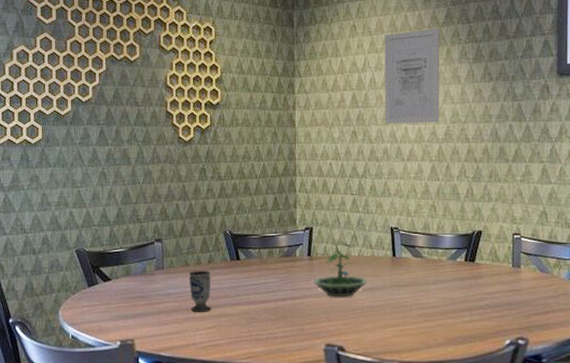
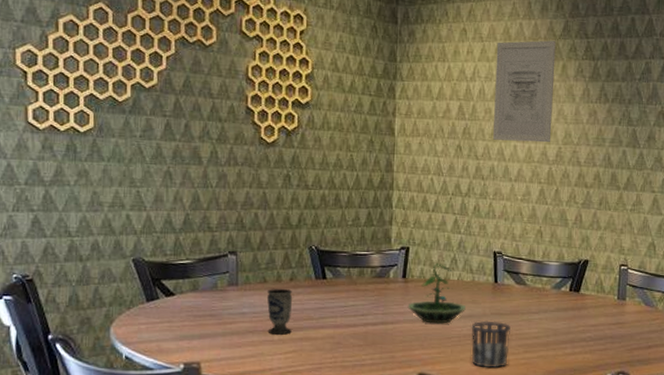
cup: none [373,292,411,338] -> present [471,320,512,369]

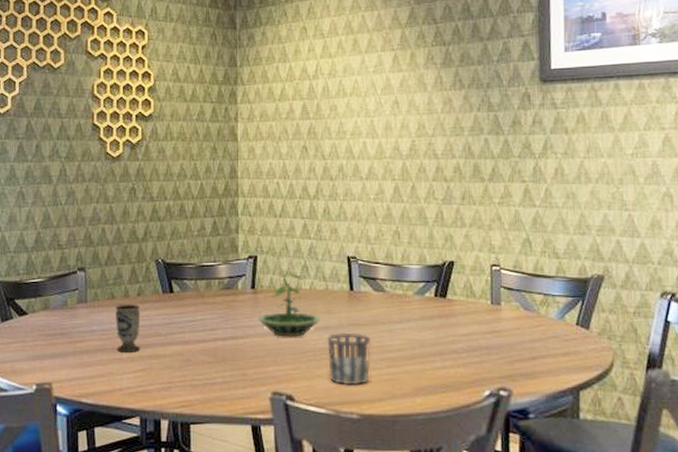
wall art: present [493,40,556,143] -> none [339,30,403,138]

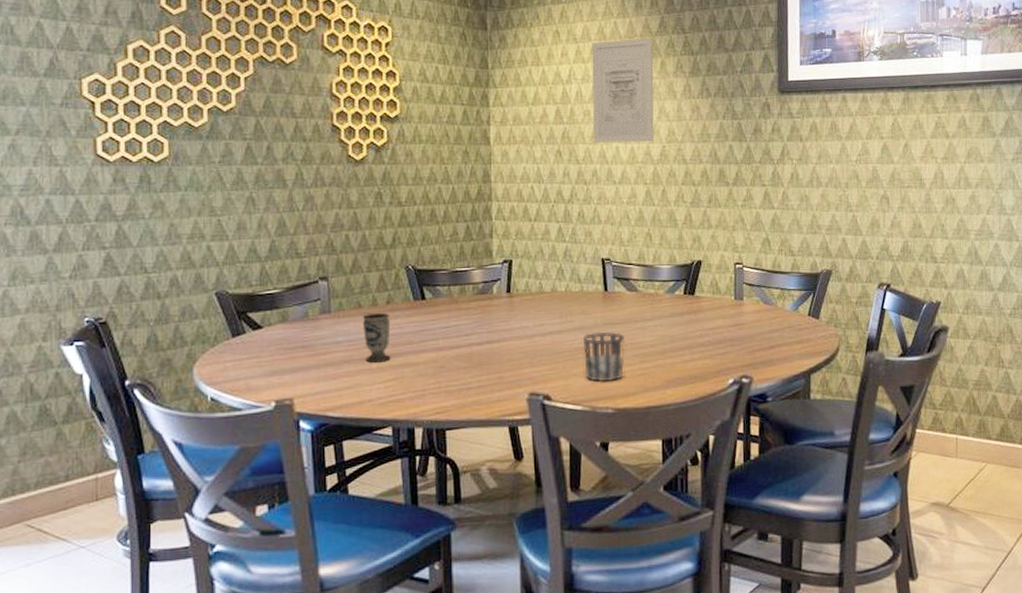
terrarium: present [258,272,320,337] -> none [513,275,576,339]
wall art: none [339,30,403,138] -> present [592,38,654,142]

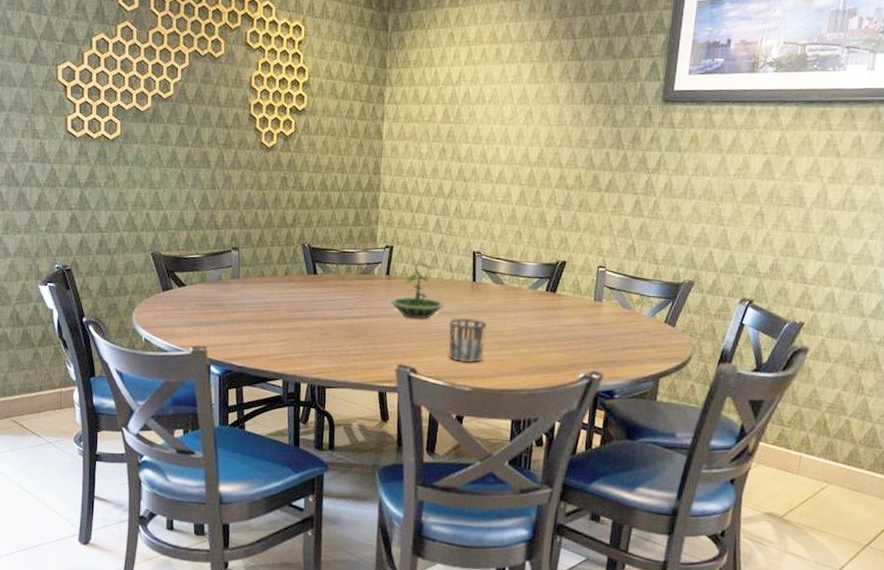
cup: present [362,313,391,363] -> none [264,282,287,324]
terrarium: none [513,275,576,339] -> present [390,262,445,319]
wall art: present [592,38,654,142] -> none [476,42,542,145]

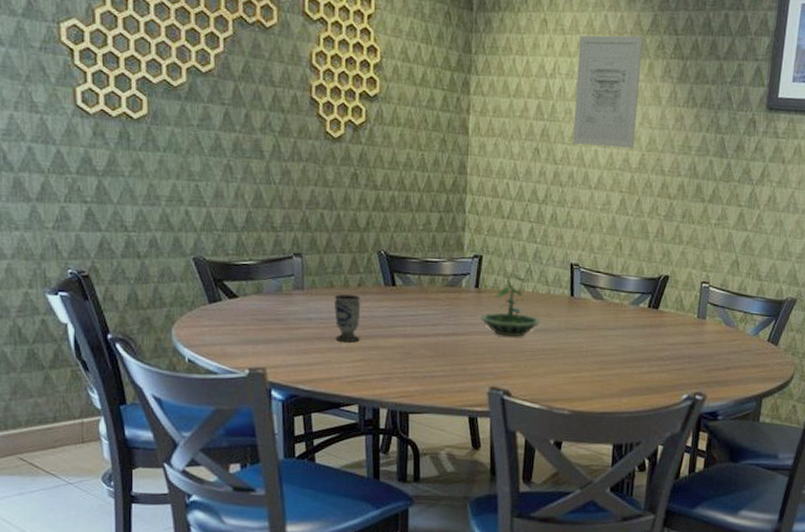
cup: none [264,282,287,324] -> present [333,294,361,343]
cup: present [448,317,488,364] -> none [544,335,587,385]
wall art: none [476,42,542,145] -> present [573,35,643,149]

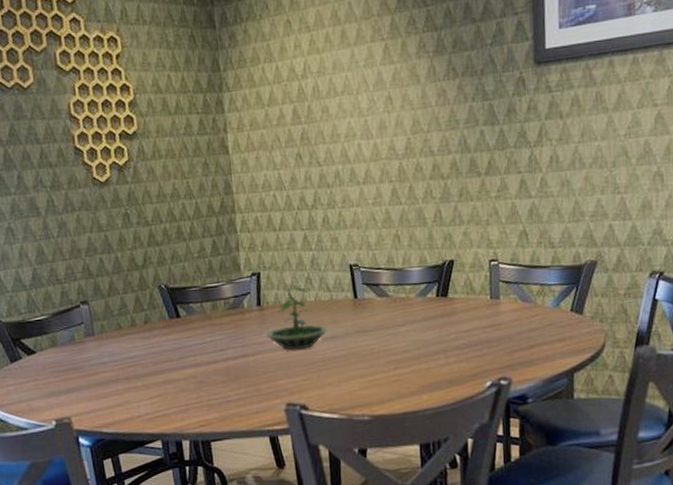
cup: present [333,294,361,343] -> none [123,333,154,381]
wall art: present [573,35,643,149] -> none [325,16,398,141]

